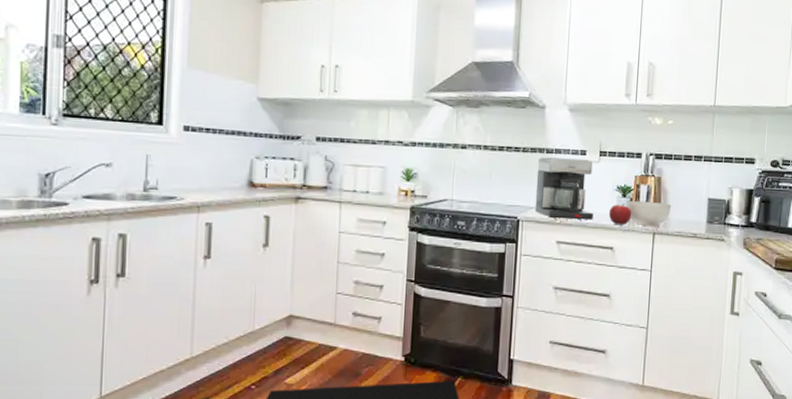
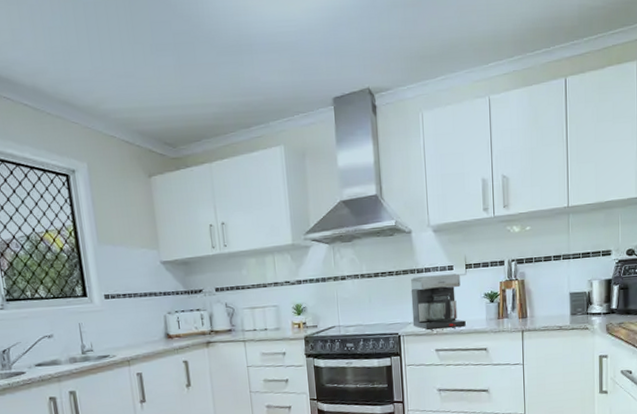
fruit: present [608,204,632,226] -> none [479,308,501,329]
bowl: present [626,200,672,227] -> none [495,302,537,326]

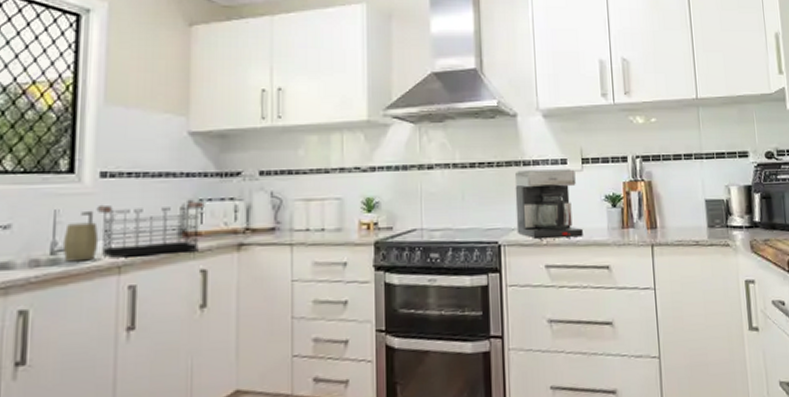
soap dispenser: none [88,322,112,359] -> present [62,210,99,262]
dish rack: none [106,312,180,356] -> present [96,201,205,260]

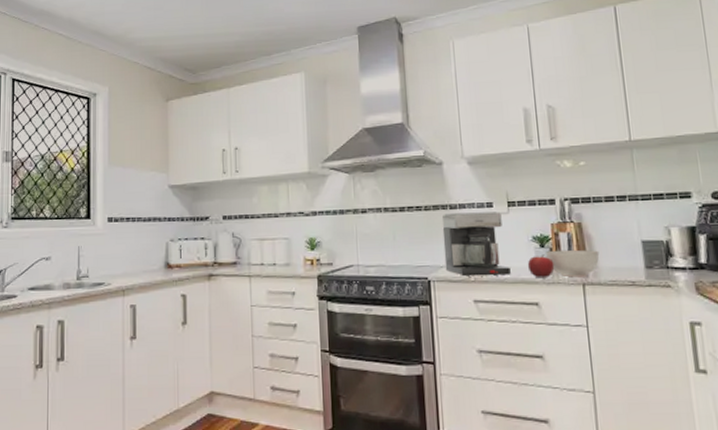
soap dispenser: present [62,210,99,262] -> none [84,246,109,286]
dish rack: present [96,201,205,260] -> none [106,240,183,285]
fruit: none [599,214,626,240] -> present [527,254,555,279]
bowl: none [618,209,668,239] -> present [546,249,600,278]

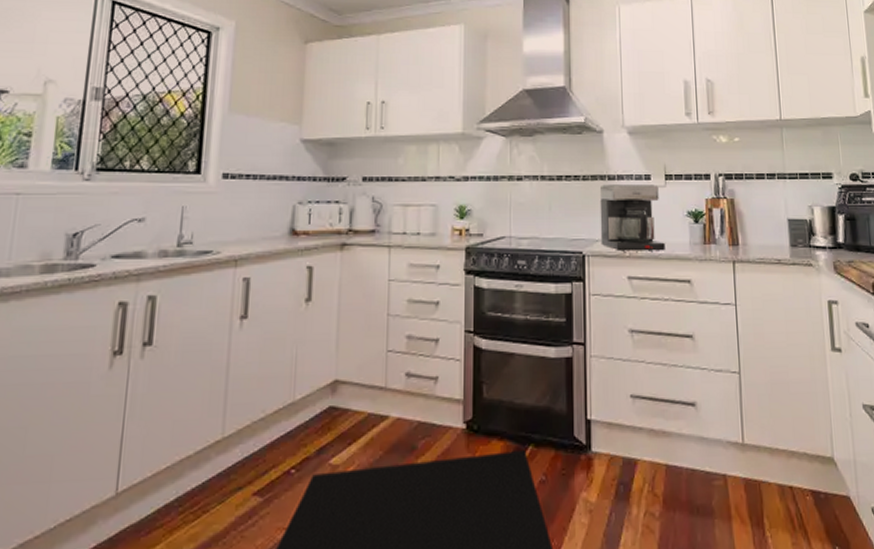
fruit: present [527,254,555,279] -> none [681,230,707,255]
bowl: present [546,249,600,278] -> none [700,226,750,255]

